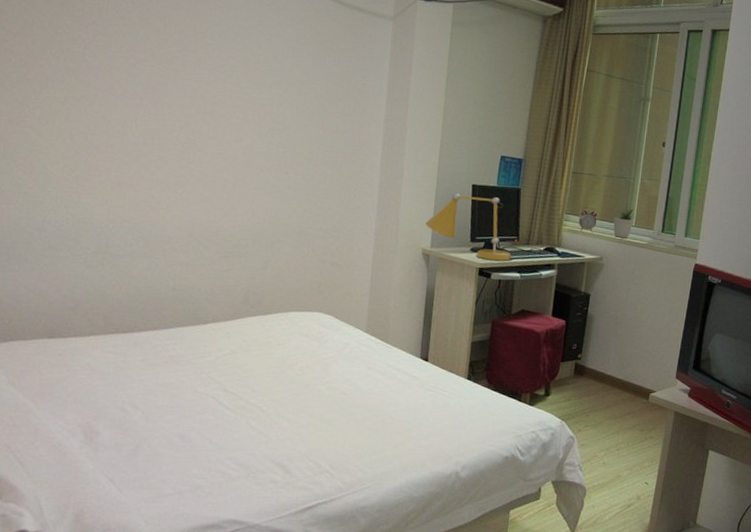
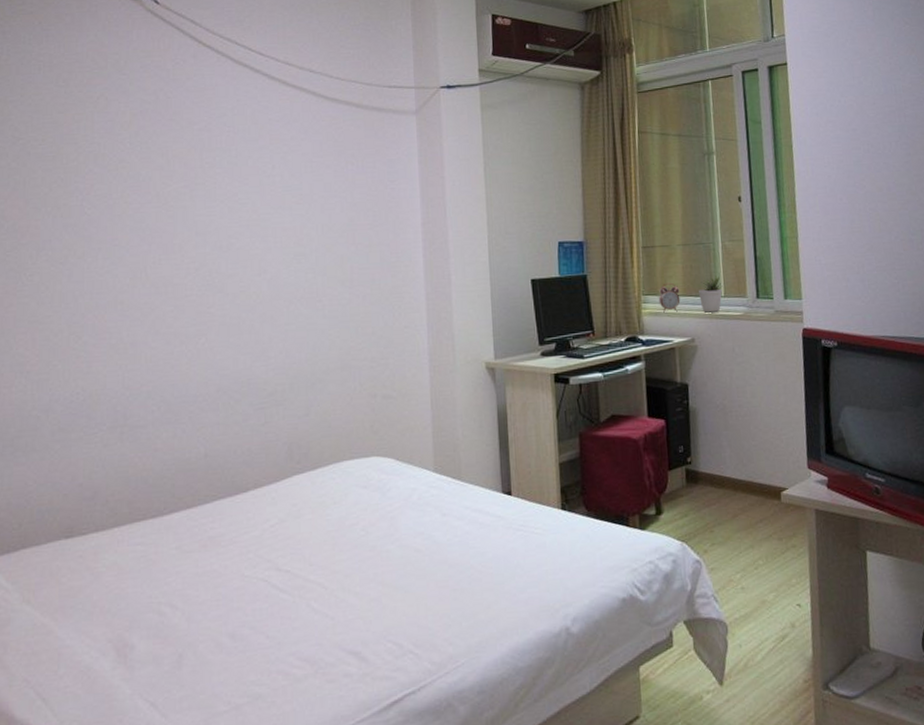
table lamp: present [426,193,513,261] -> none [485,289,591,363]

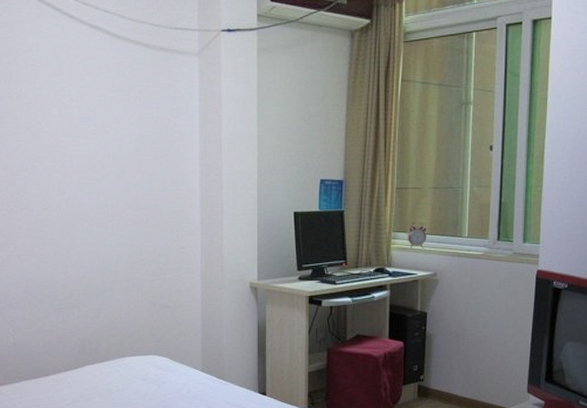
potted plant: present [698,276,723,313] -> none [443,218,467,251]

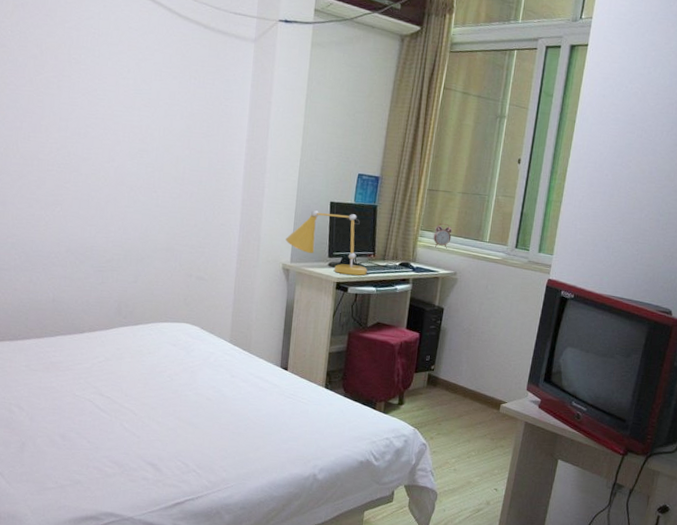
table lamp: none [250,222,343,288] -> present [286,210,369,276]

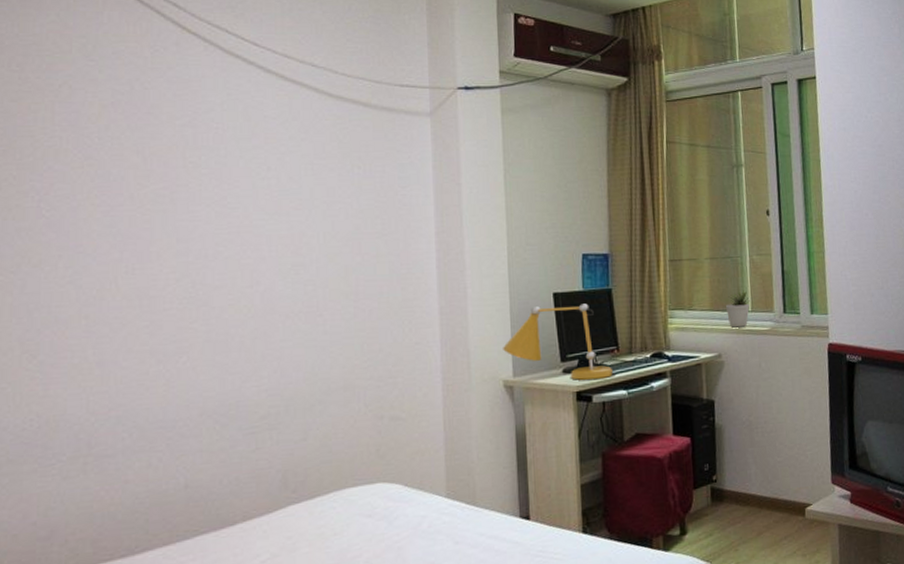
alarm clock: present [433,223,452,247] -> none [685,297,708,327]
potted plant: none [467,223,489,254] -> present [725,290,750,328]

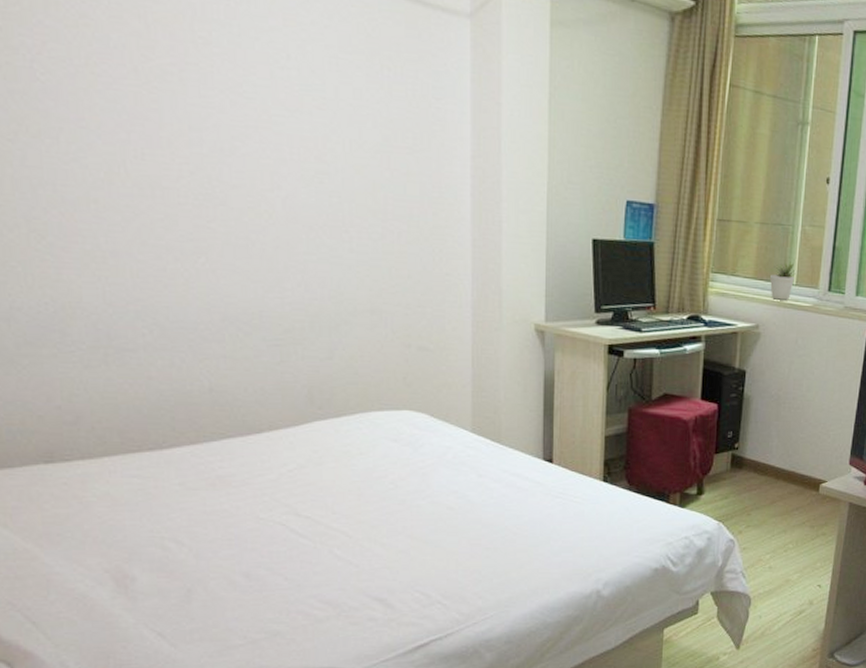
table lamp: present [503,303,615,380] -> none [536,251,649,335]

